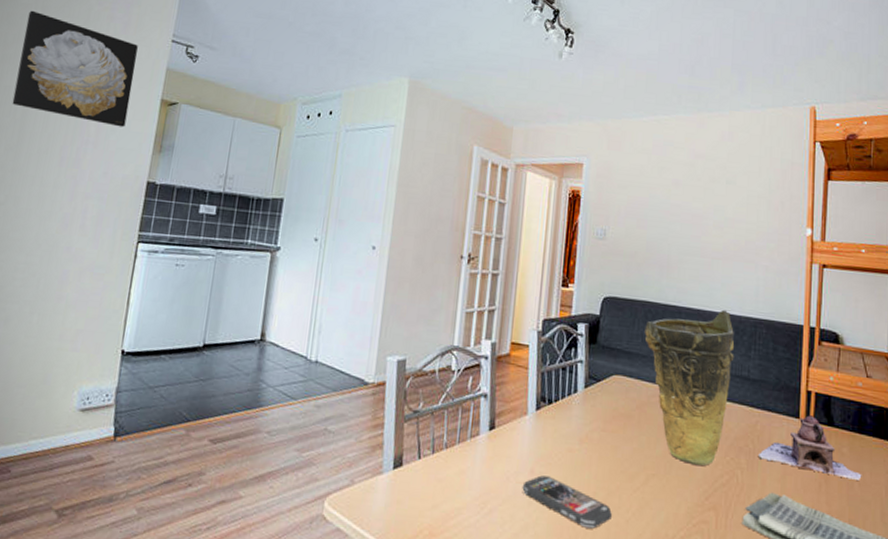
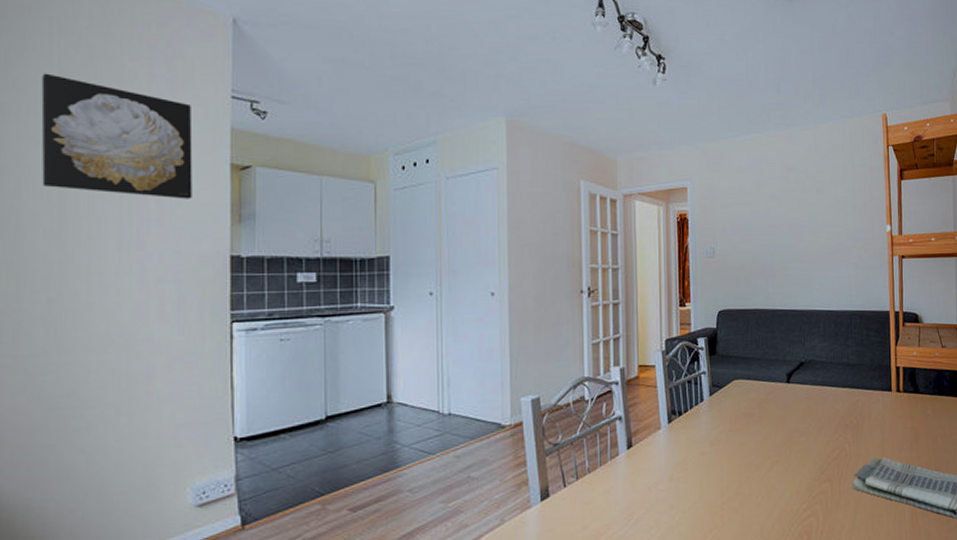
smartphone: present [522,475,612,529] -> none [663,480,744,518]
vase: present [644,309,735,466] -> none [757,307,835,447]
teapot: present [758,415,862,480] -> none [861,387,943,435]

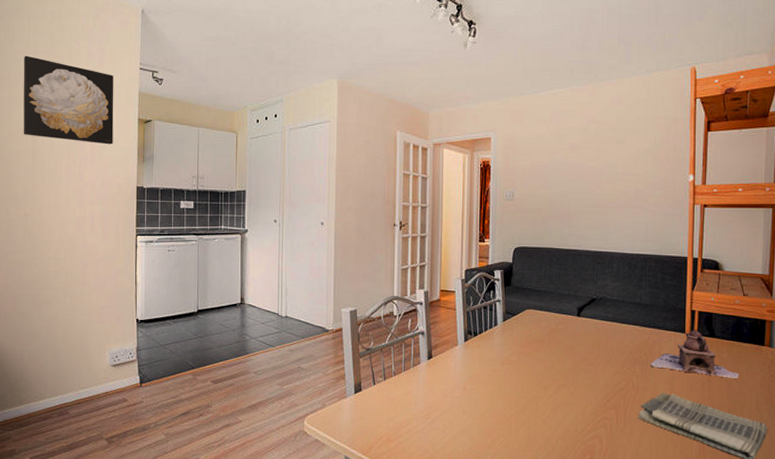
teapot: none [861,387,943,435] -> present [651,330,740,378]

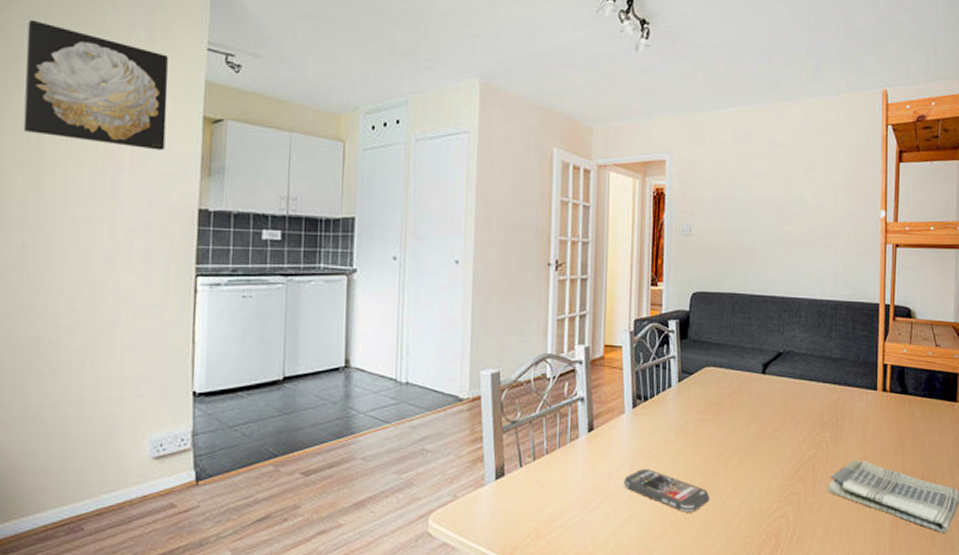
smartphone: none [457,391,531,429] -> present [623,469,709,513]
teapot: present [651,330,740,378] -> none [841,386,932,440]

